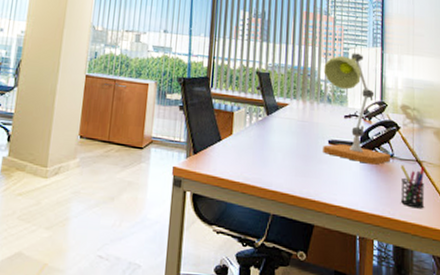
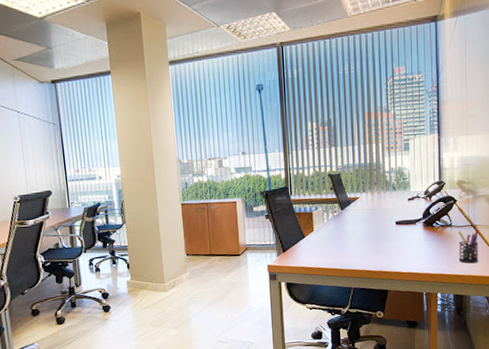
desk lamp: present [323,53,390,165] -> none [387,142,449,235]

